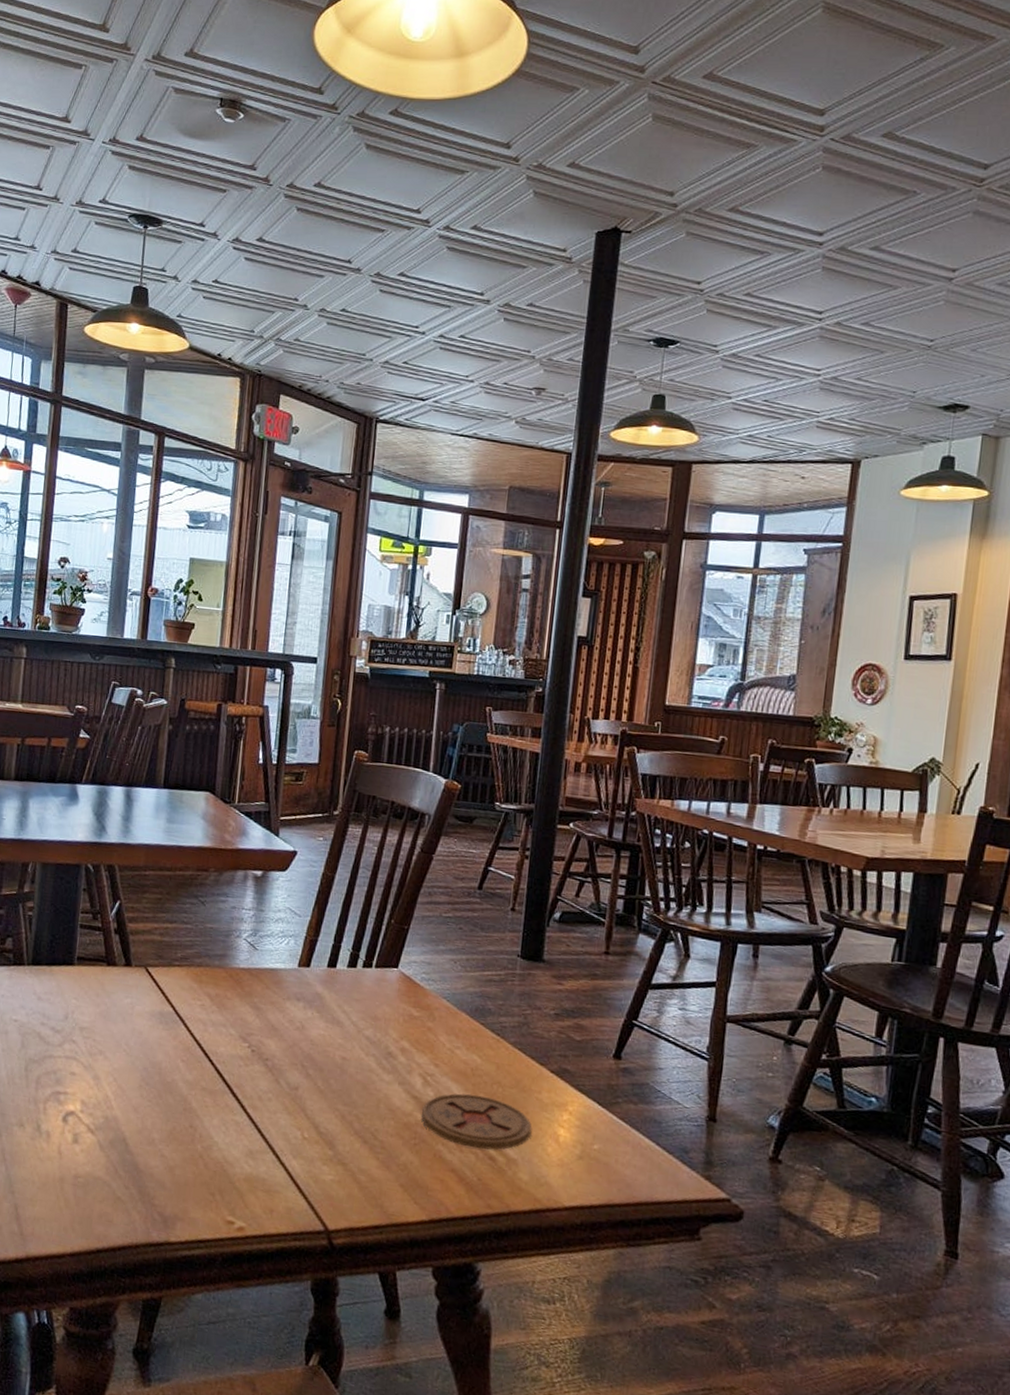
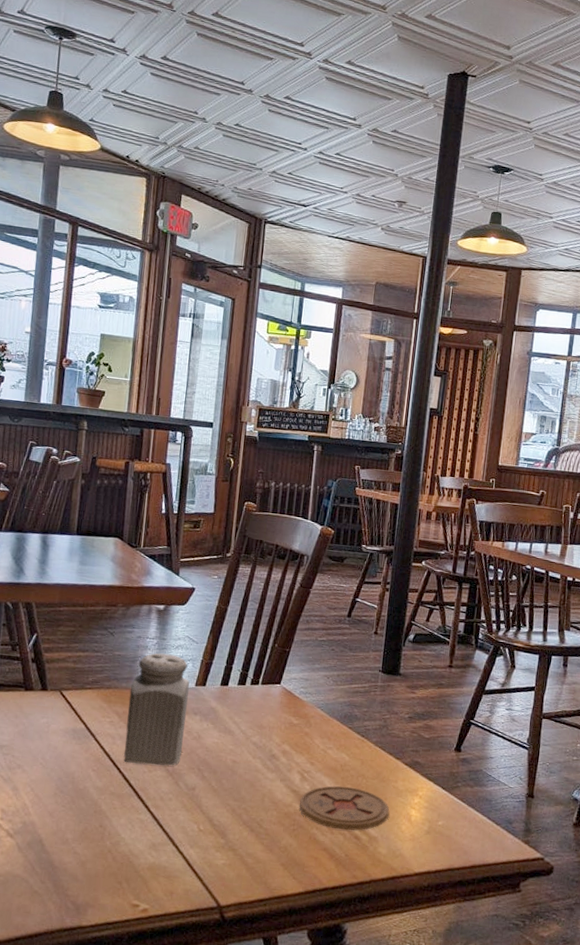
salt shaker: none [216,926,291,1060] -> present [124,653,190,766]

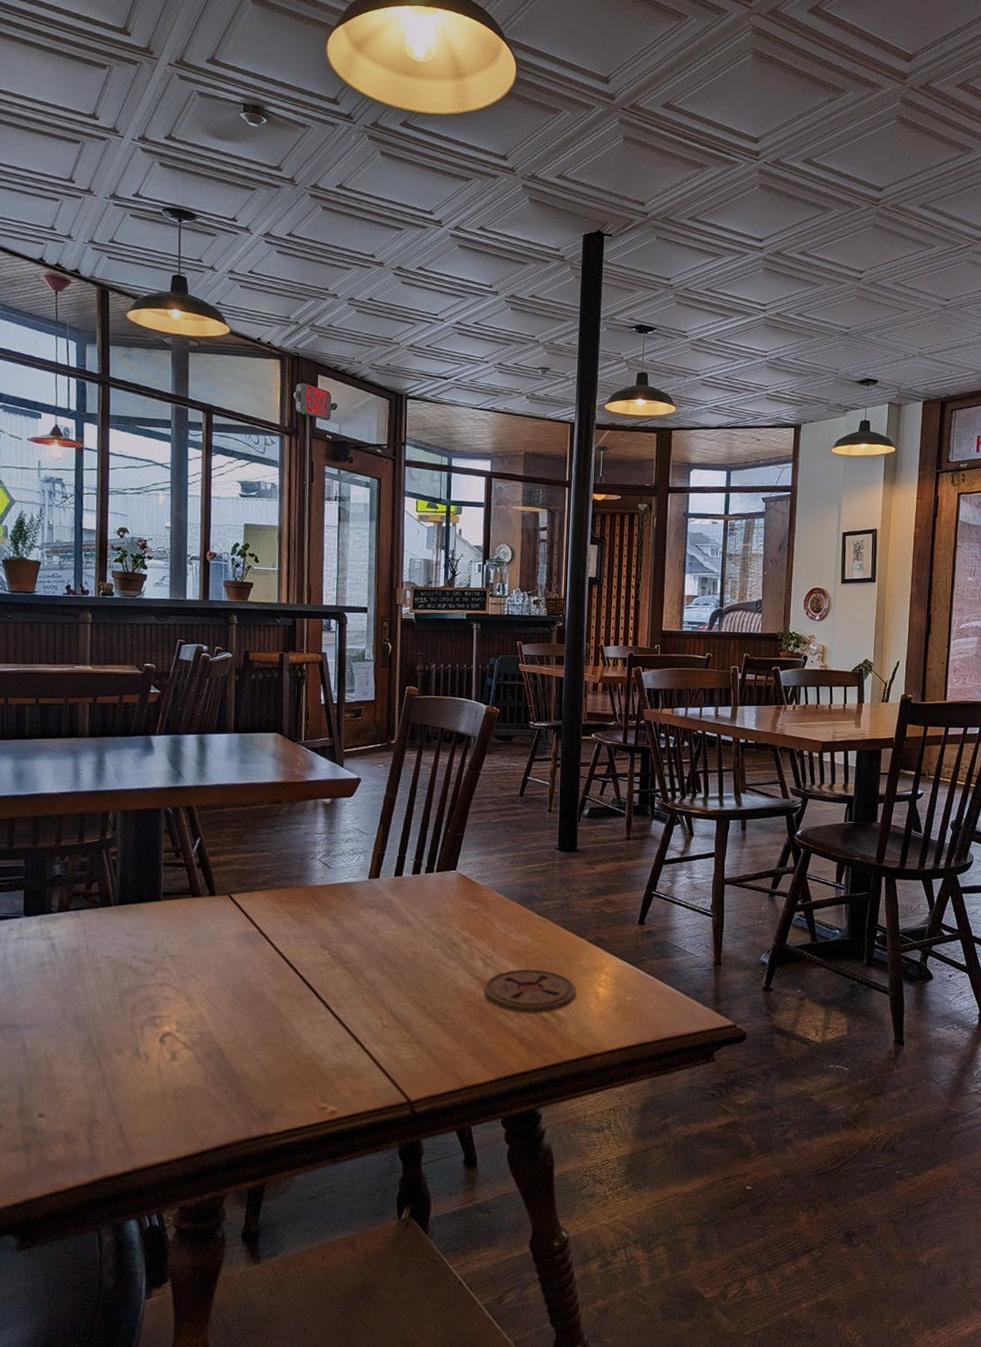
salt shaker: present [124,653,190,766] -> none [300,848,362,963]

